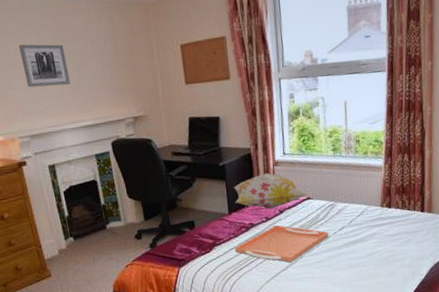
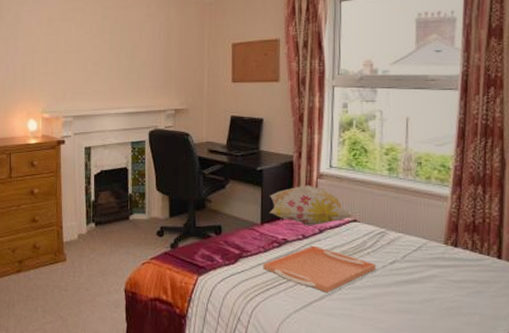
wall art: present [19,44,70,88] -> none [80,32,120,72]

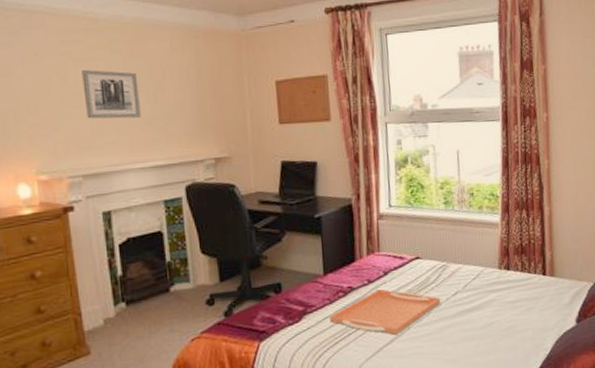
wall art: none [80,32,120,72] -> present [82,70,141,119]
decorative pillow: present [269,185,353,226] -> none [330,227,416,270]

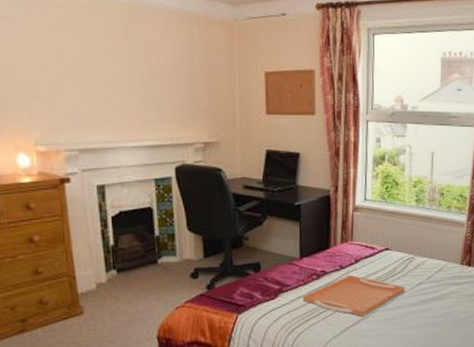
wall art: present [82,70,141,119] -> none [79,48,135,98]

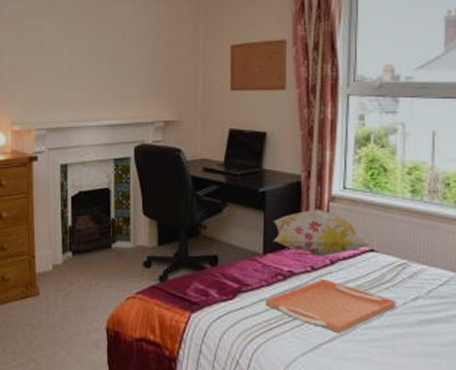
decorative pillow: none [307,218,386,257] -> present [273,209,370,257]

